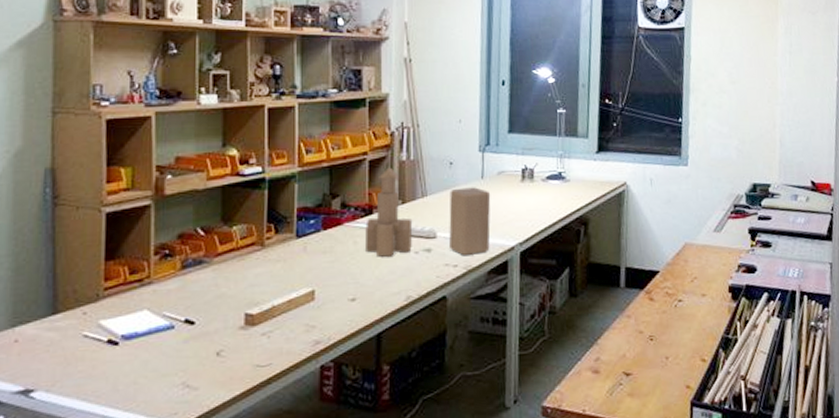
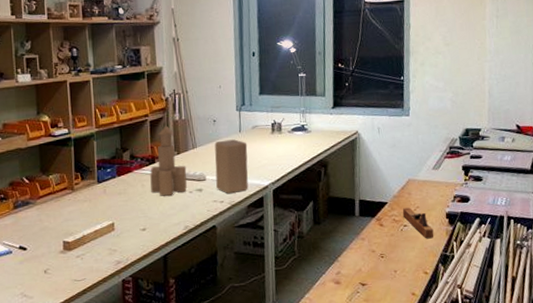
hand plane: none [677,278,714,317] -> present [402,207,434,238]

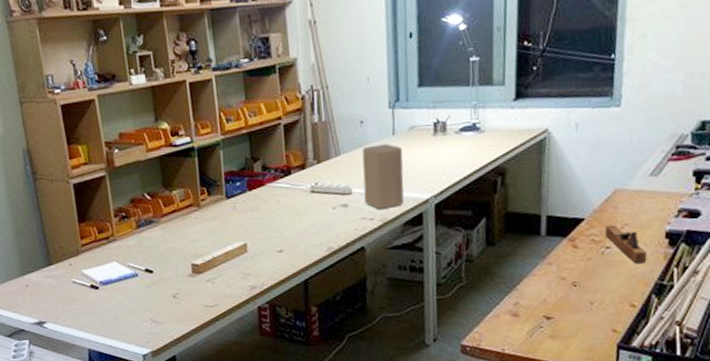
wooden blocks: present [150,126,187,196] -> none [285,129,330,213]

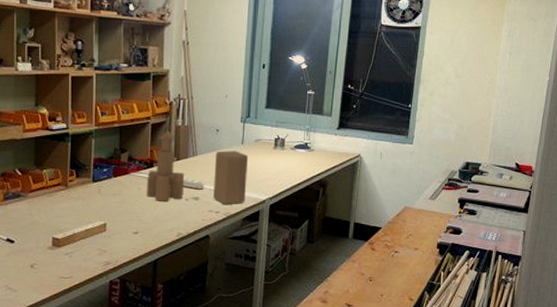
wooden blocks: none [285,129,330,213] -> present [147,130,185,201]
hand plane: present [604,225,647,263] -> none [395,234,424,266]

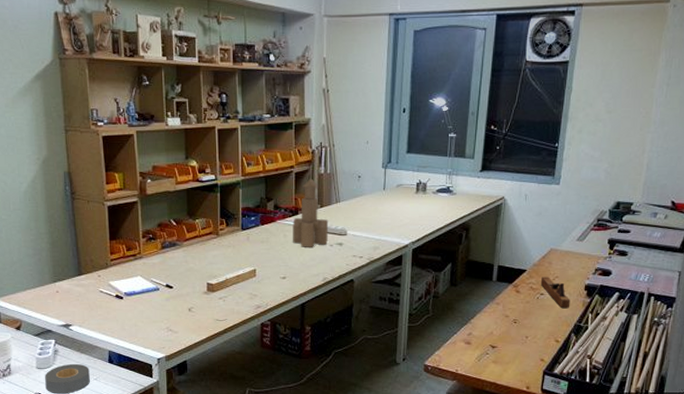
wooden block: present [213,150,249,204] -> none [357,196,391,249]
hand plane: none [395,234,424,266] -> present [540,277,570,308]

